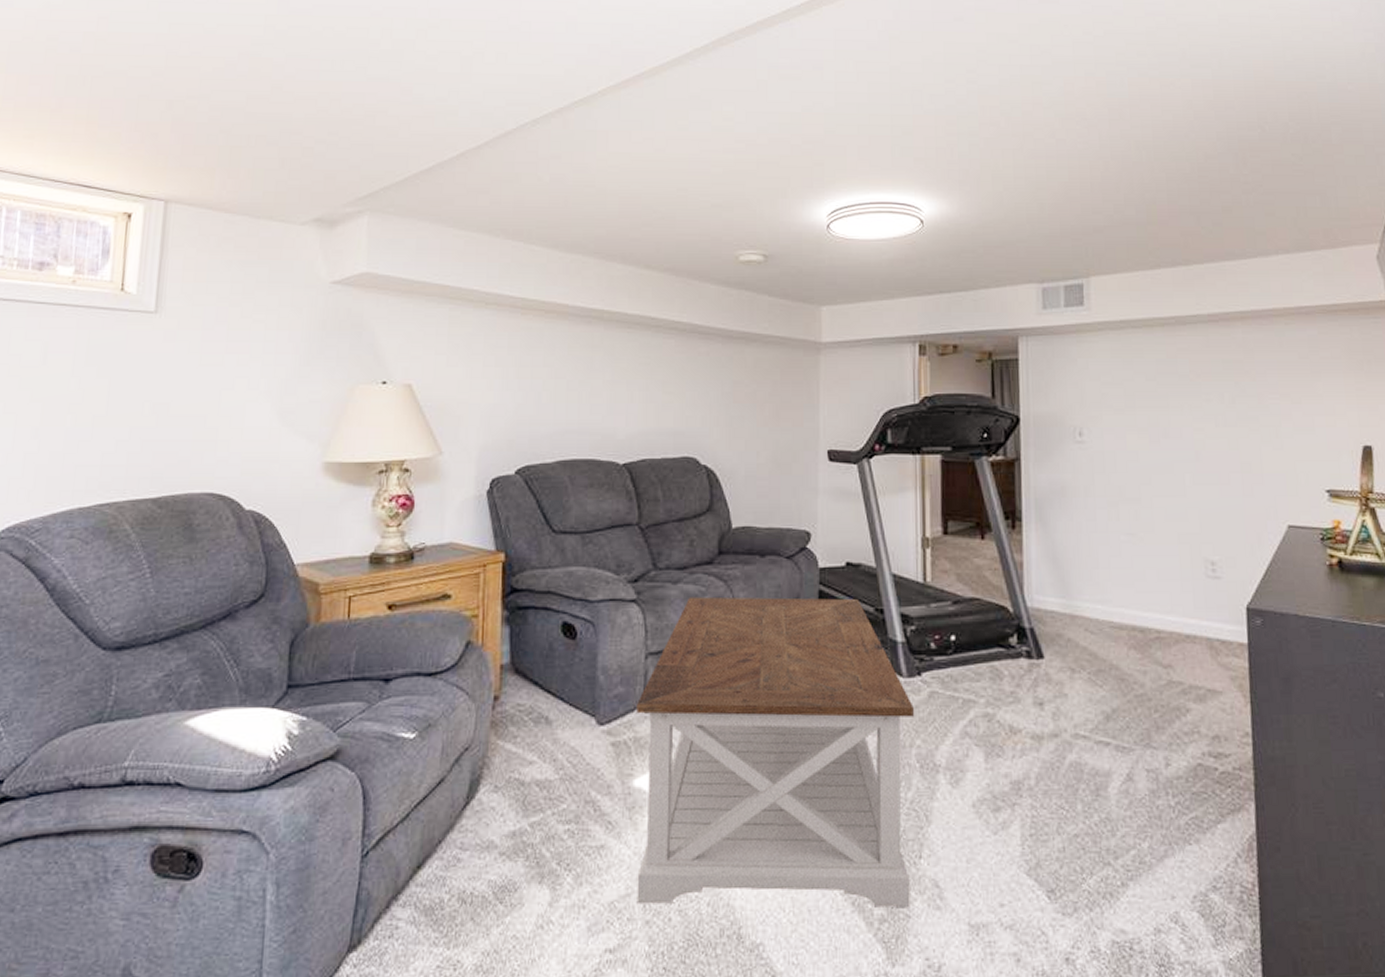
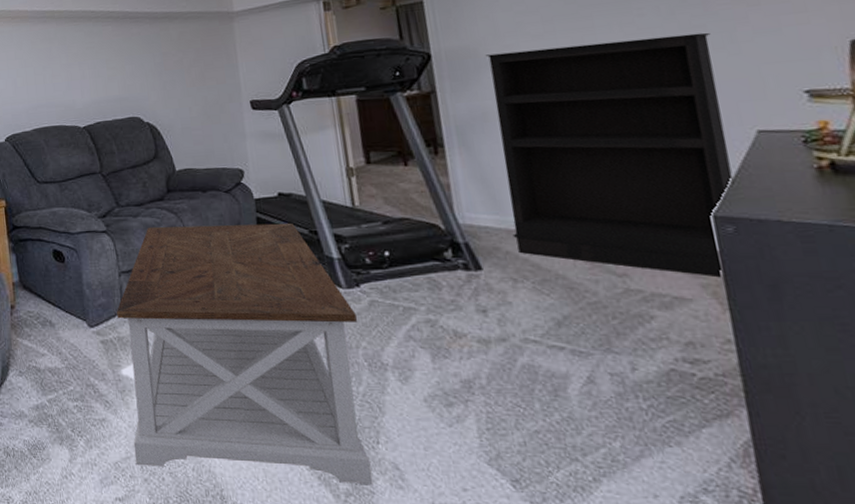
bookshelf: none [1070,424,1266,670] -> present [485,32,734,278]

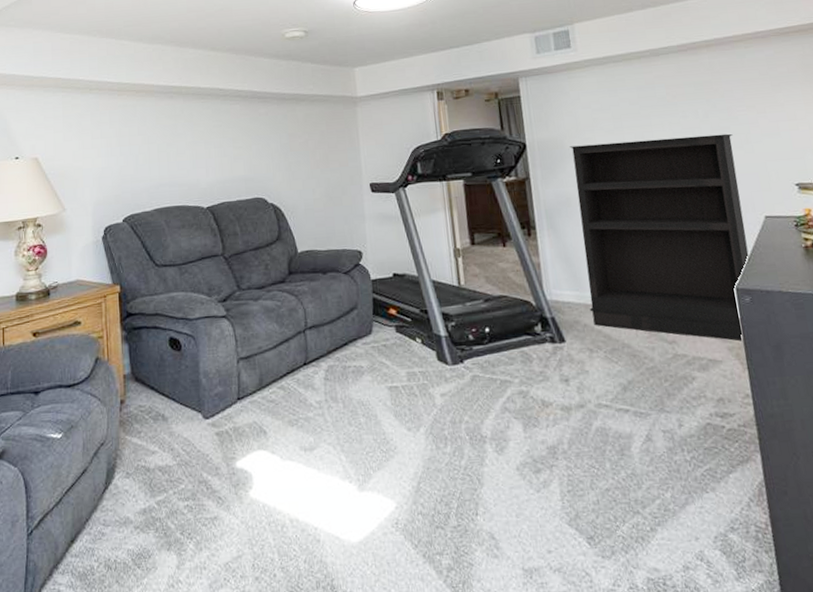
coffee table: present [117,223,373,484] -> none [234,303,472,564]

